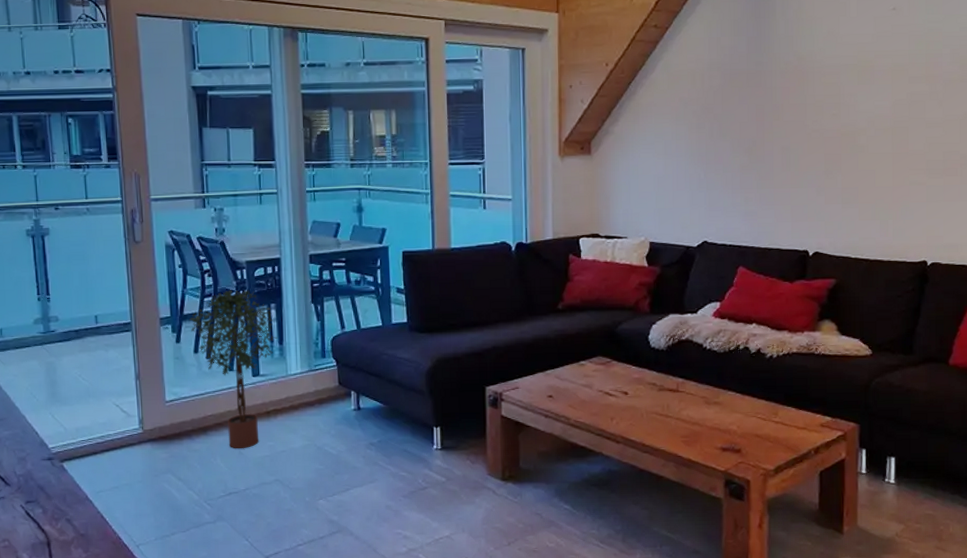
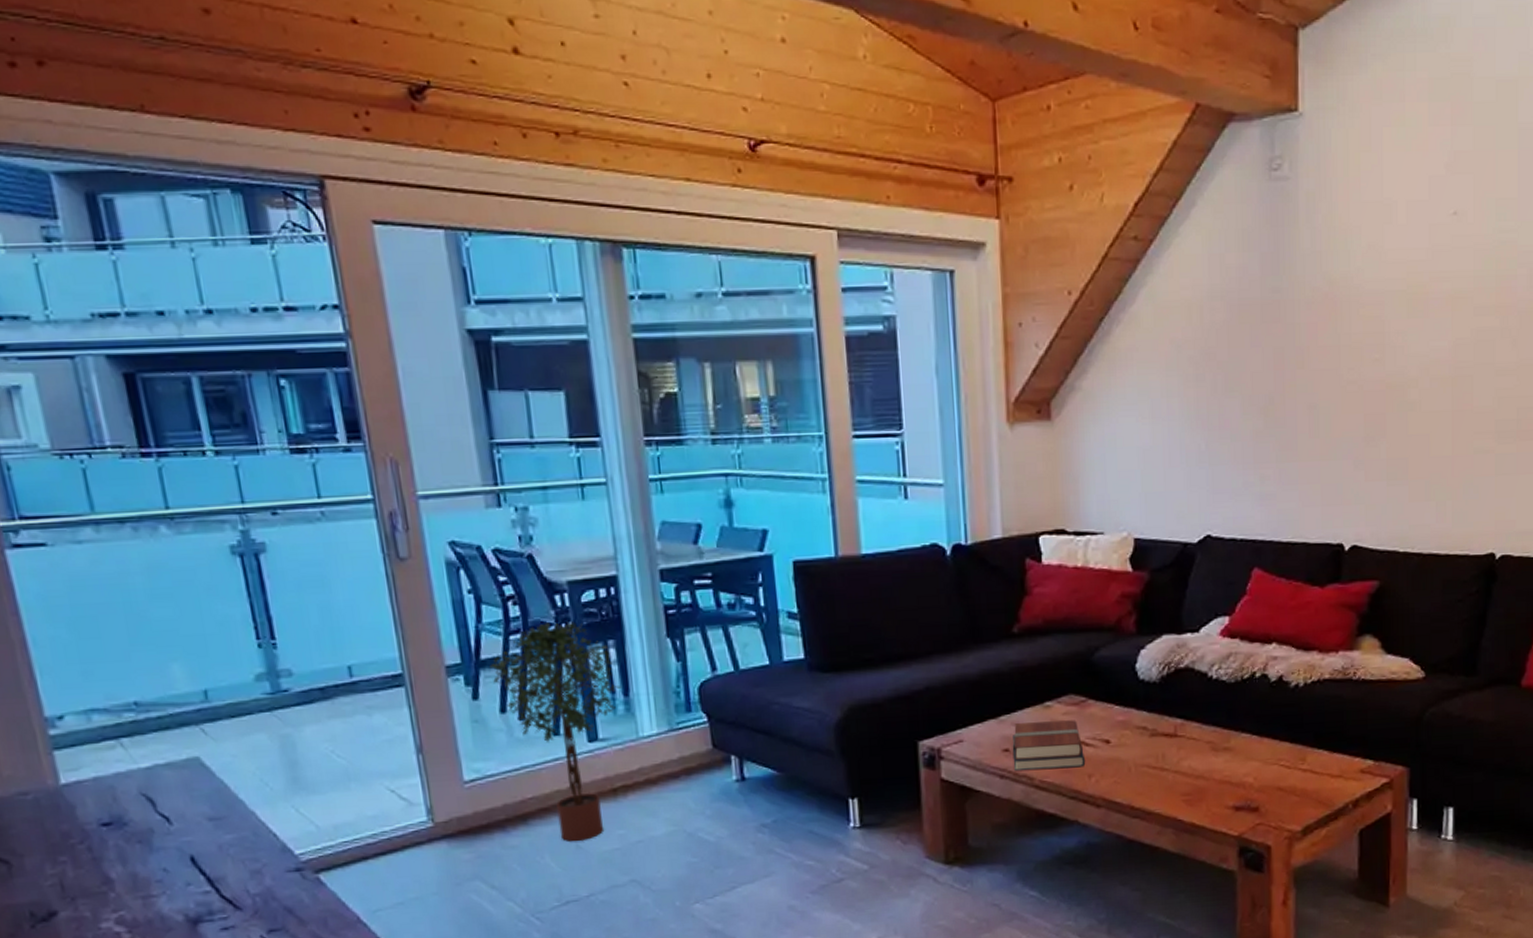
books: none [555,376,609,413] -> present [1012,720,1086,772]

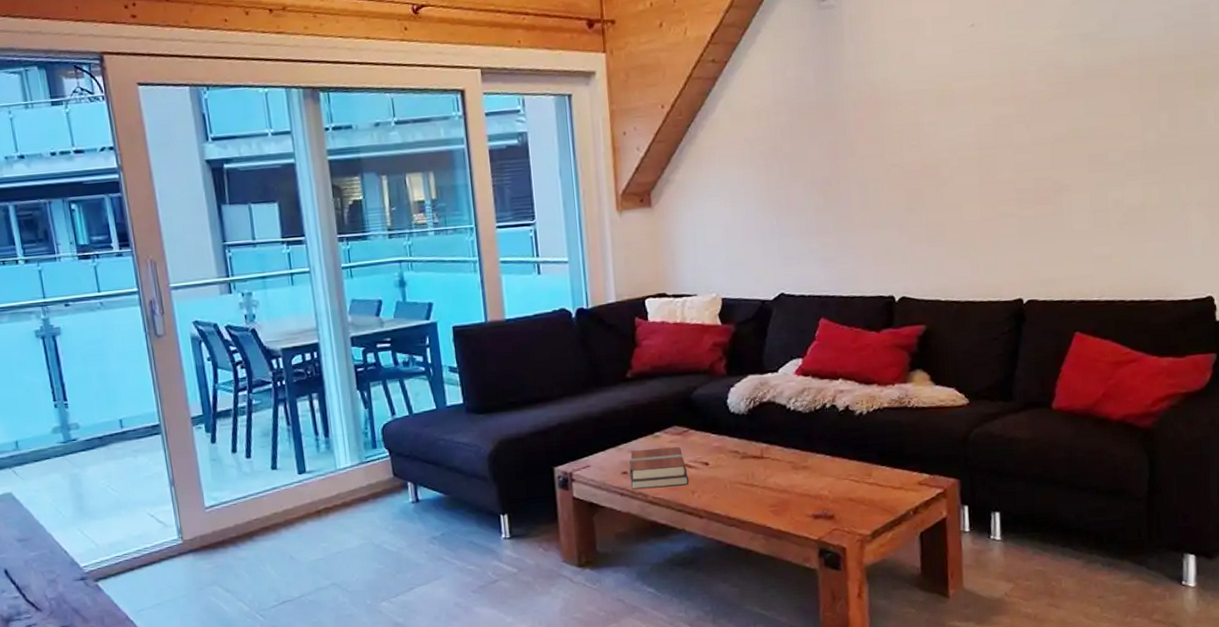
potted tree: present [490,621,623,841] -> none [224,380,324,553]

